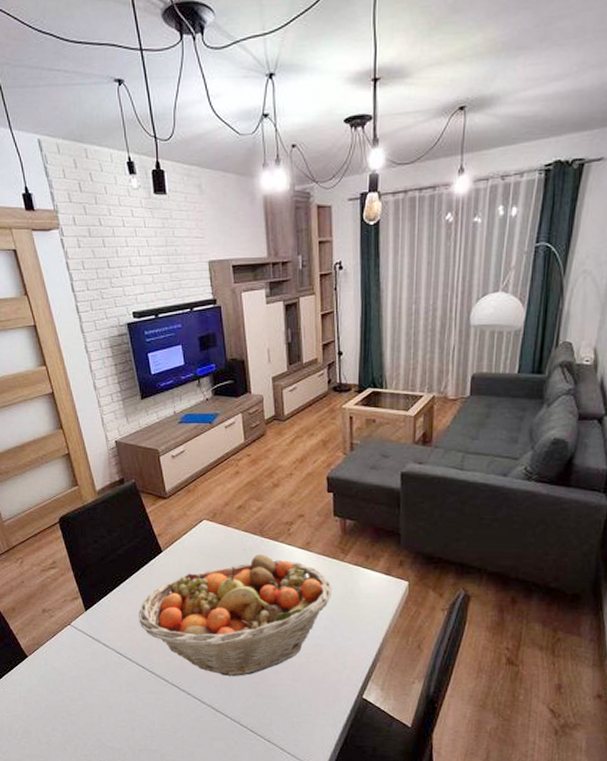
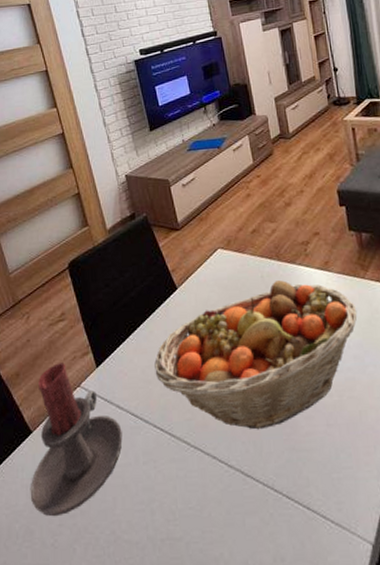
candle holder: none [27,603,108,723] -> present [30,363,123,517]

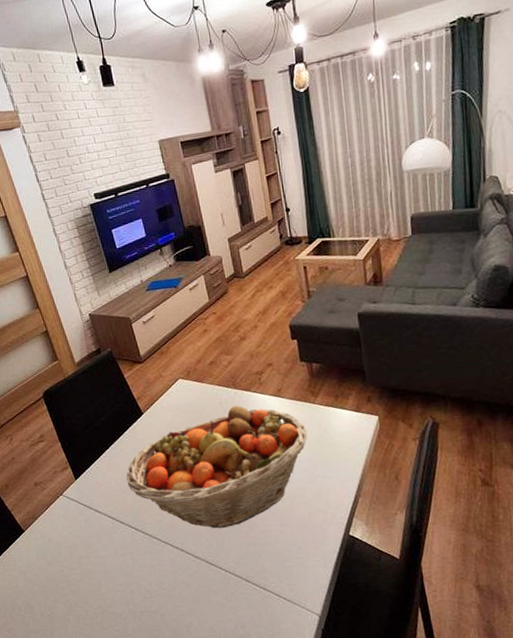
candle holder: present [30,363,123,517] -> none [25,476,103,595]

